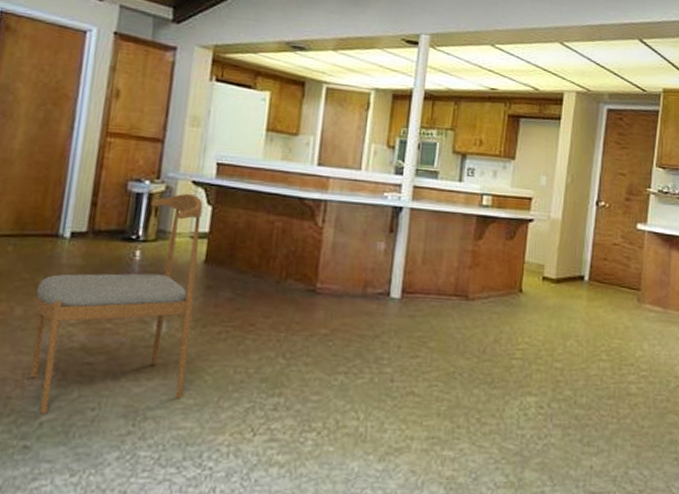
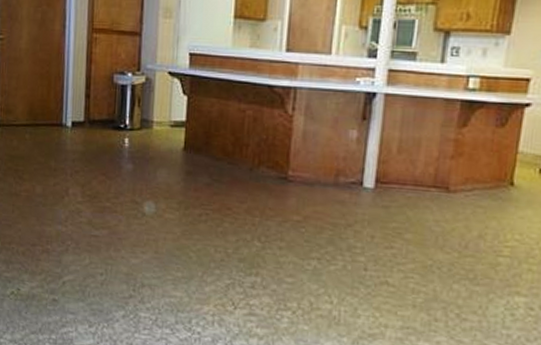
dining chair: present [30,194,203,414] -> none [50,85,179,275]

